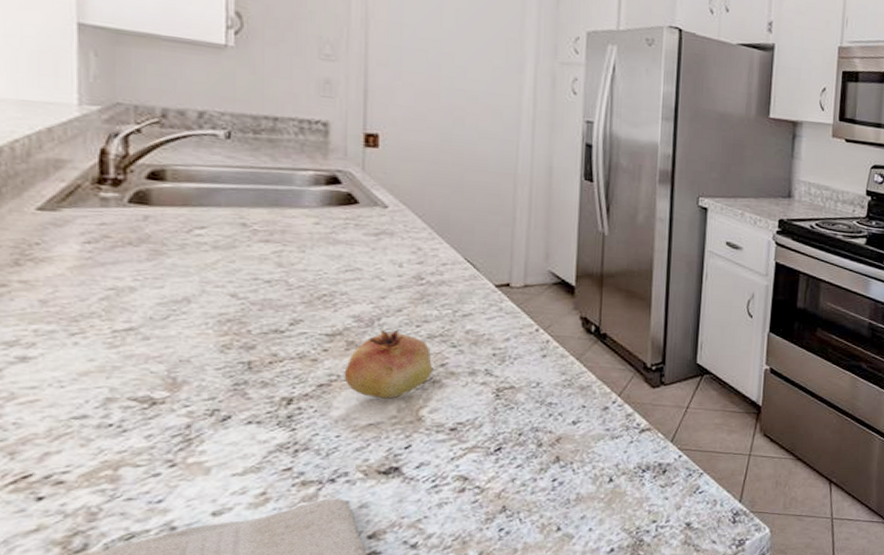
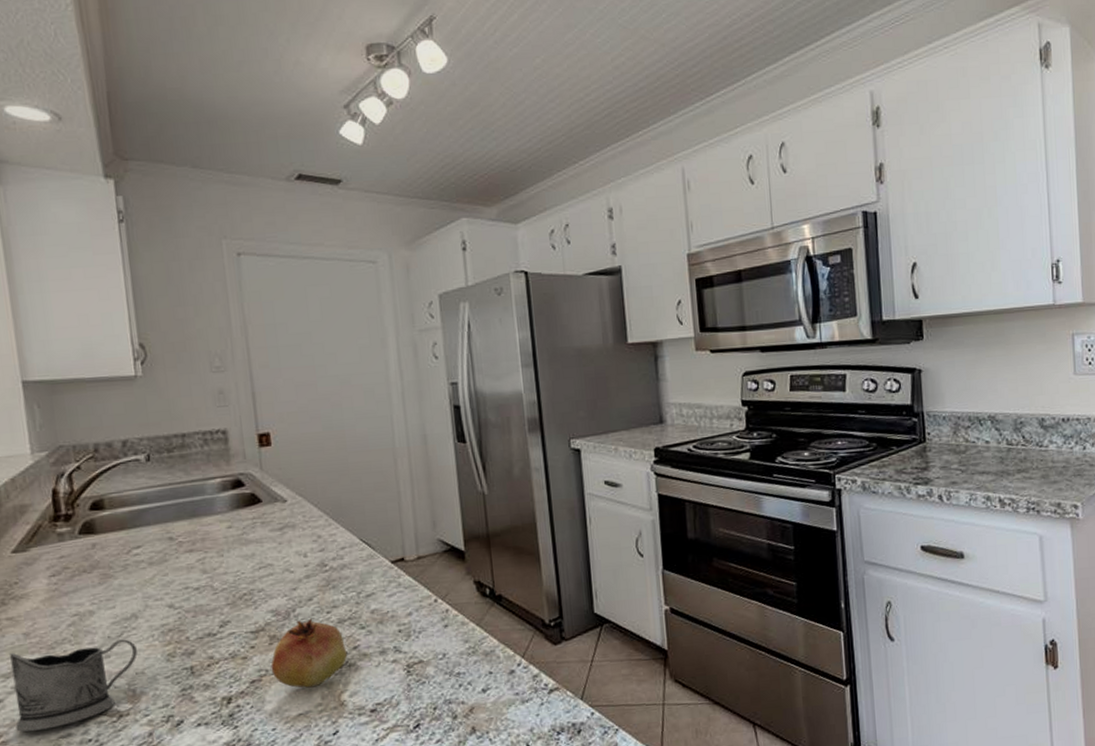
tea glass holder: none [14,320,184,408] -> present [10,639,138,732]

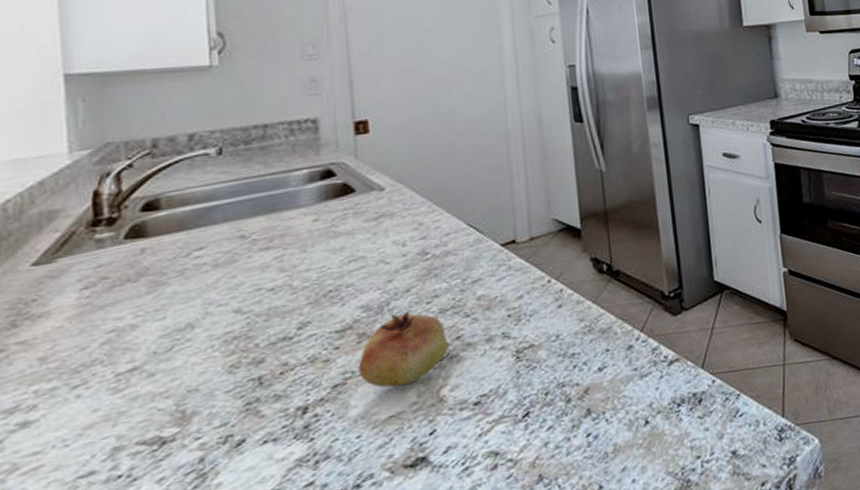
tea glass holder: present [10,639,138,732] -> none [17,353,191,477]

